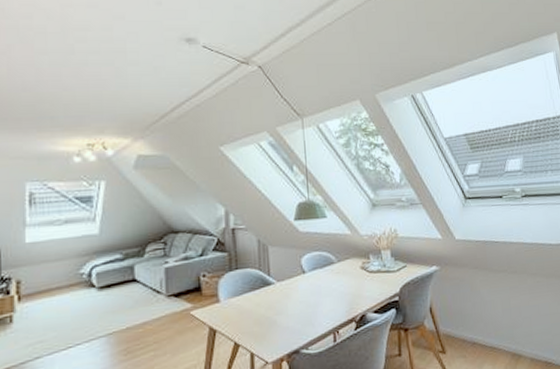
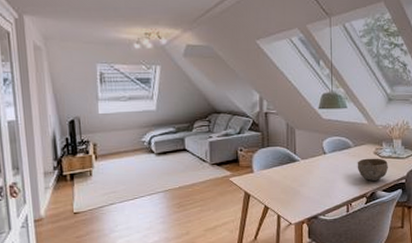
bowl: none [342,273,379,301] -> present [357,158,389,181]

